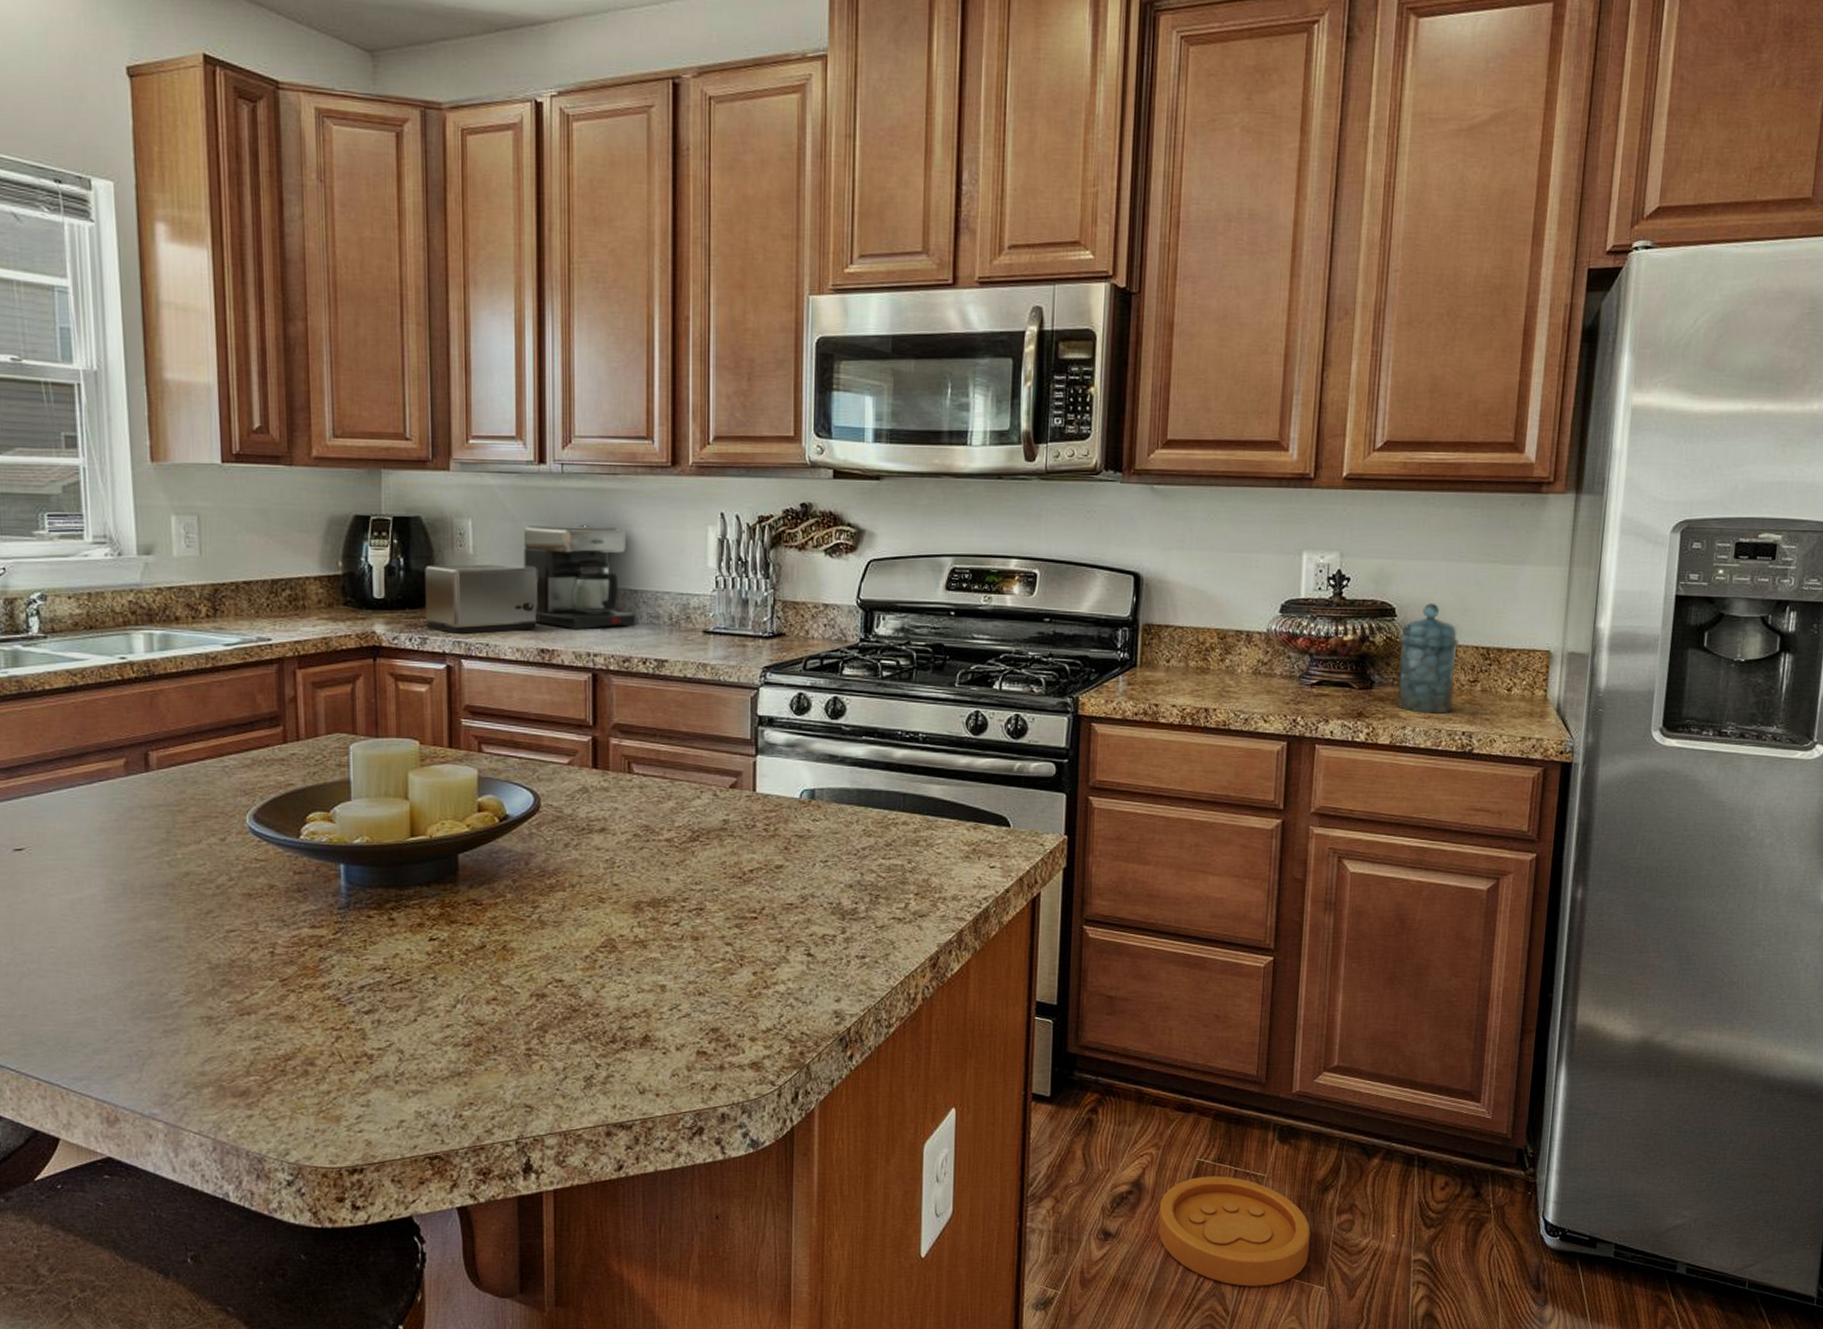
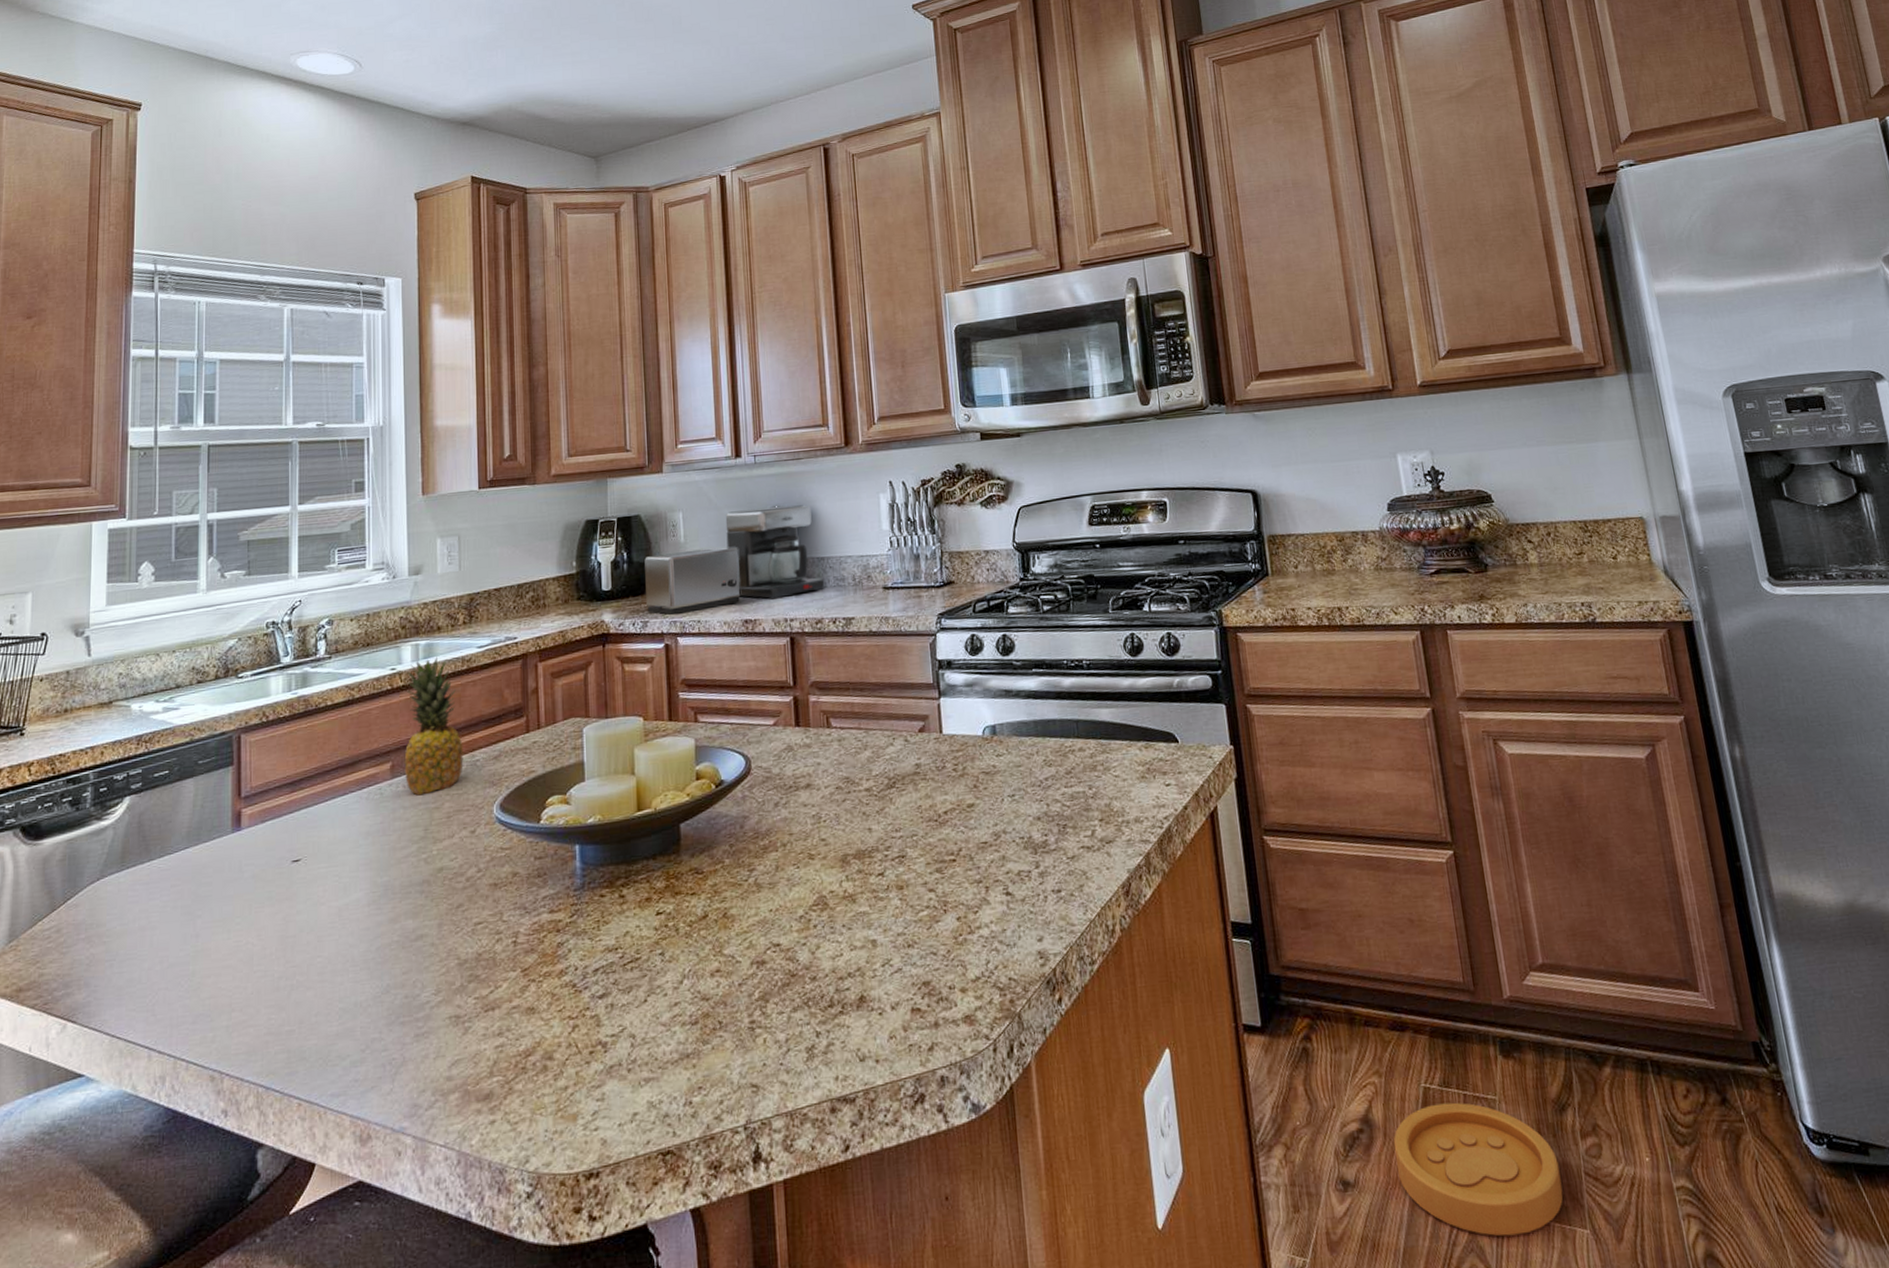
fruit: none [140,650,210,797] -> present [404,657,464,796]
canister: present [1397,603,1459,714] -> none [1502,486,1566,590]

